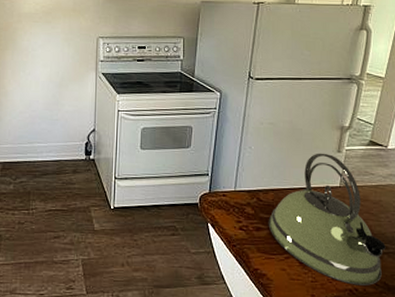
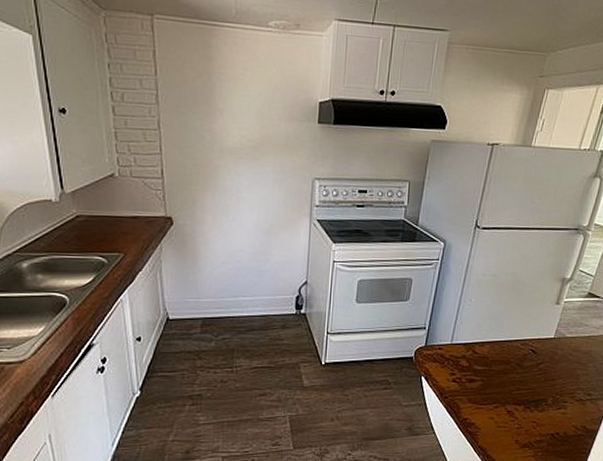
kettle: present [268,153,386,286] -> none [481,305,590,430]

